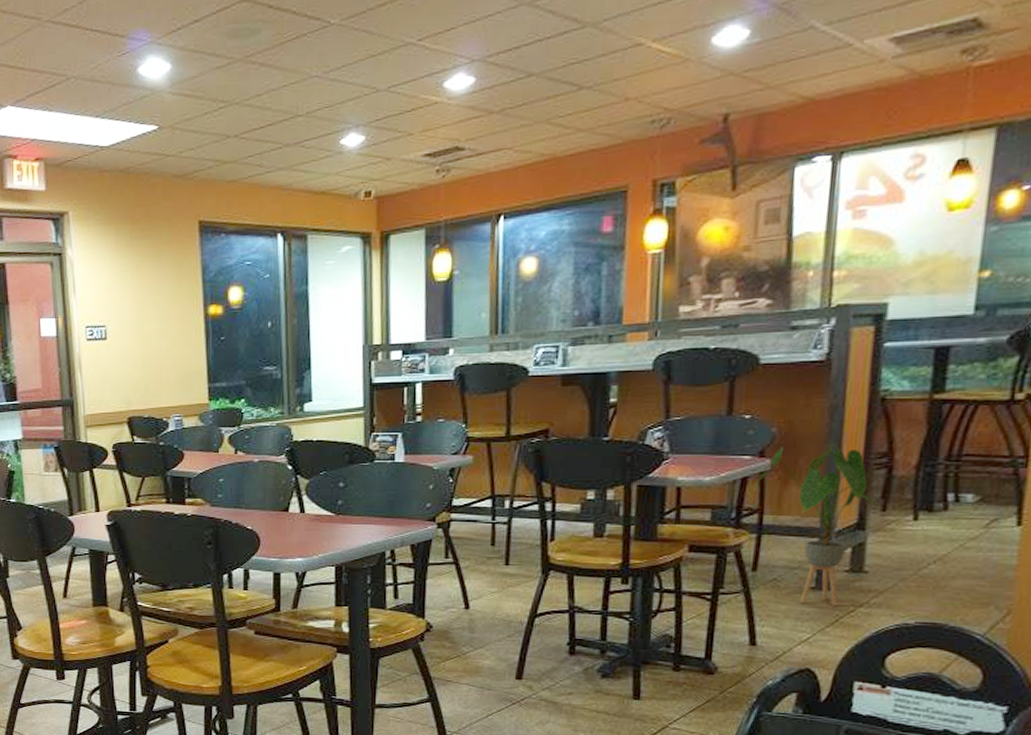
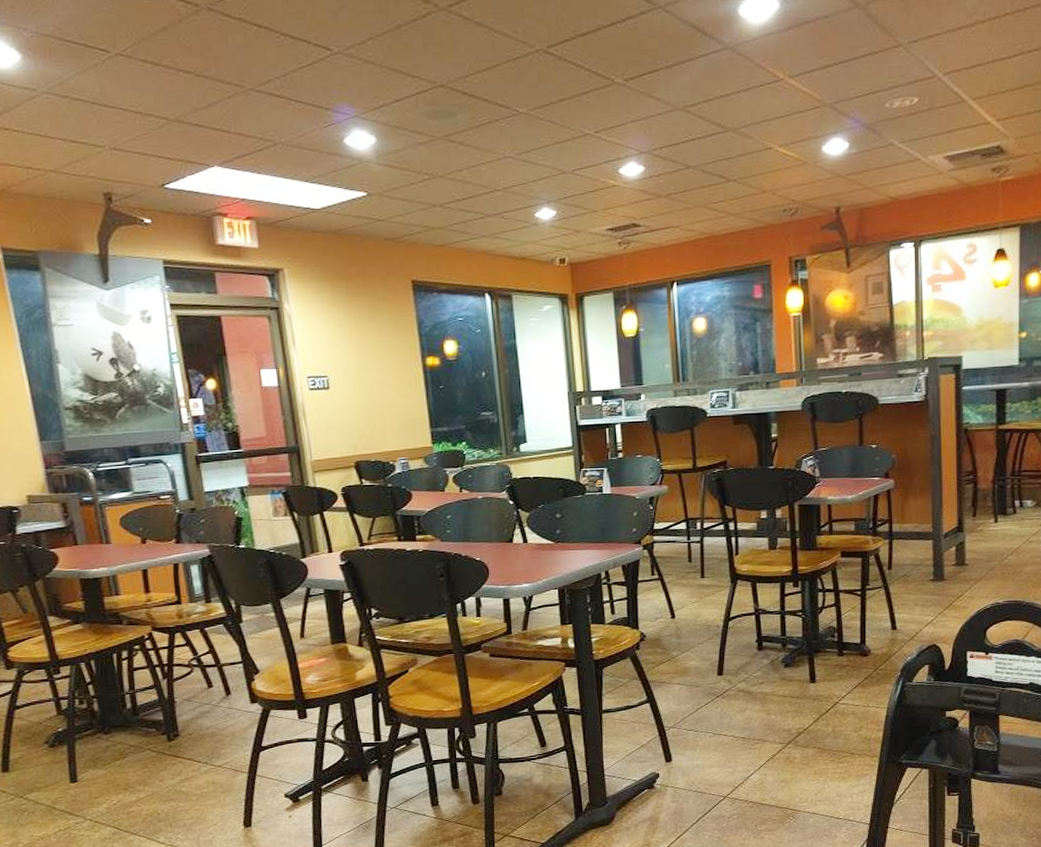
house plant: present [754,442,878,606] -> none [884,464,970,593]

